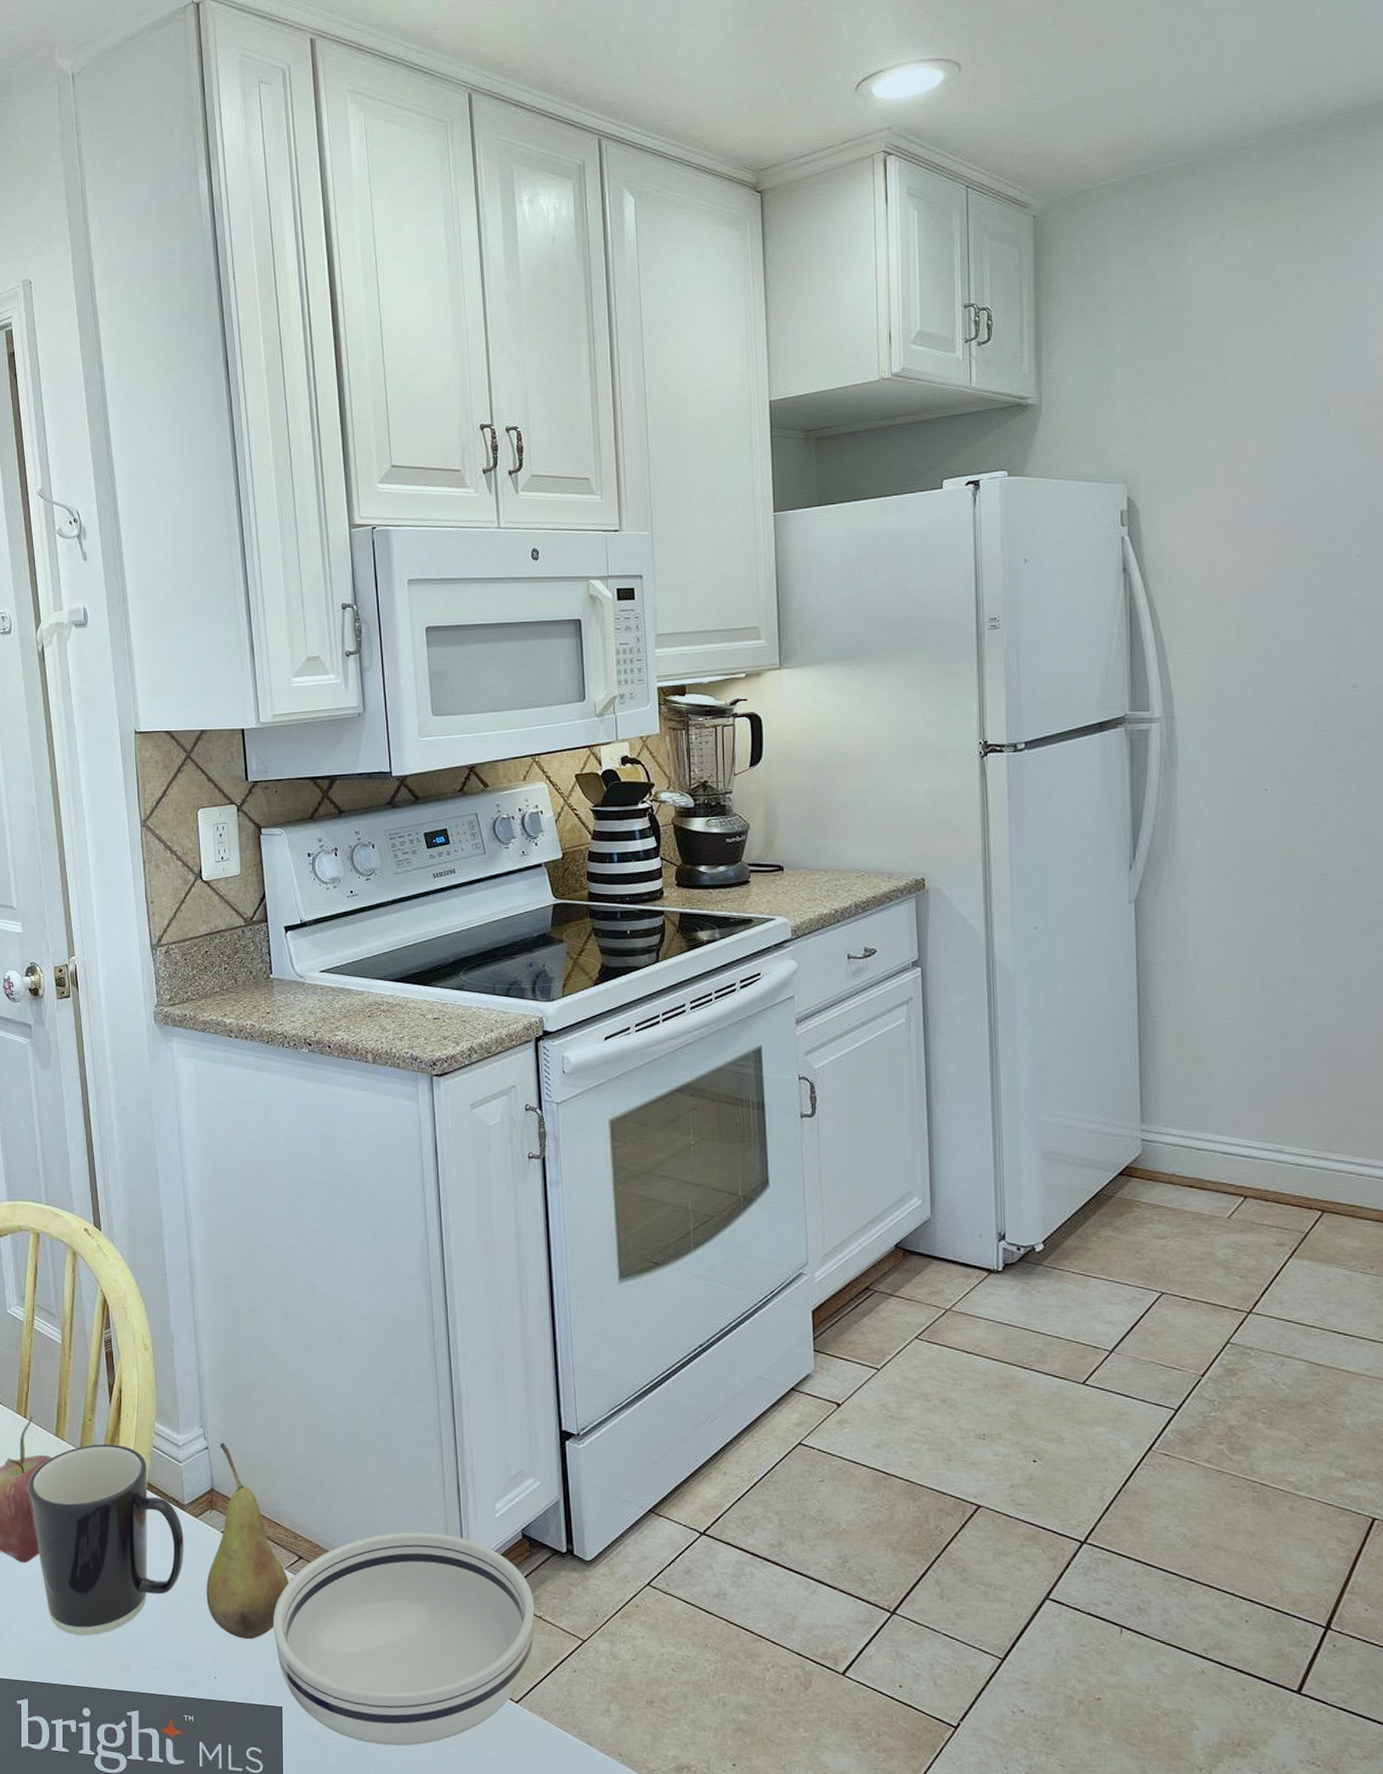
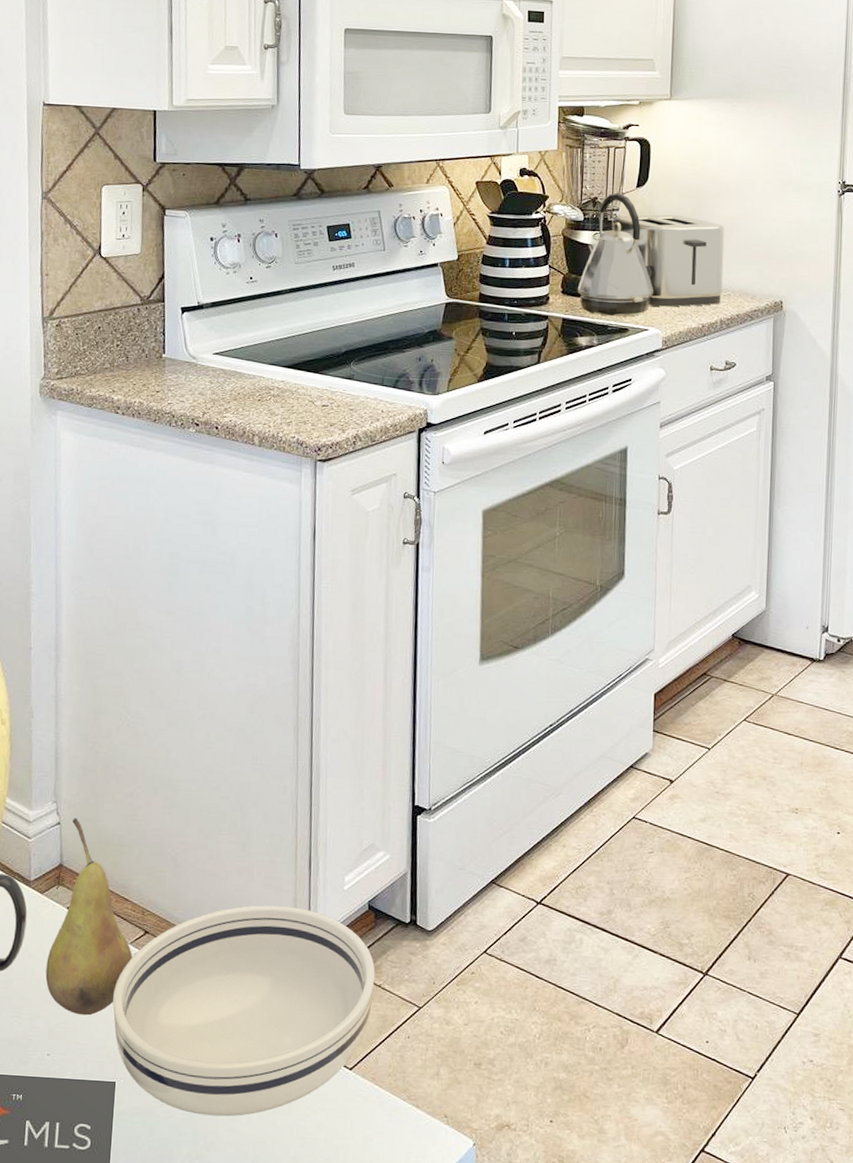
kettle: none [693,774,778,908] -> present [577,192,654,317]
toaster: none [726,793,855,894] -> present [613,214,725,308]

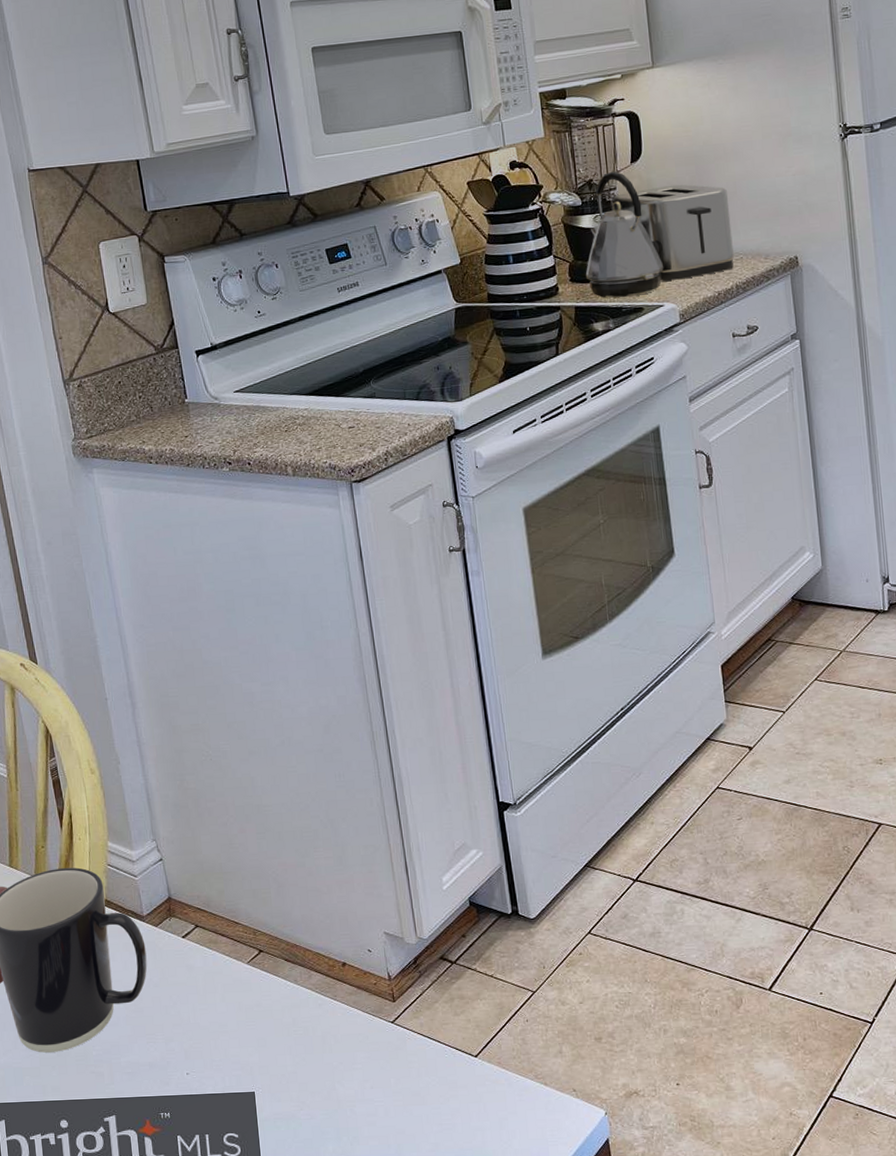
fruit: present [45,818,133,1016] -> none [171,852,252,1035]
bowl: present [112,904,376,1117] -> none [238,911,488,1114]

